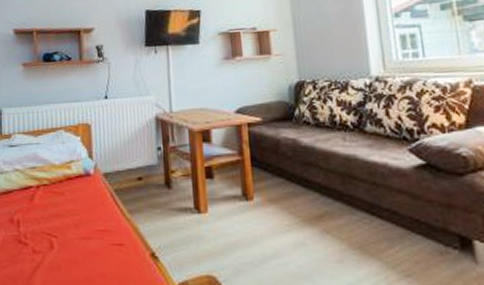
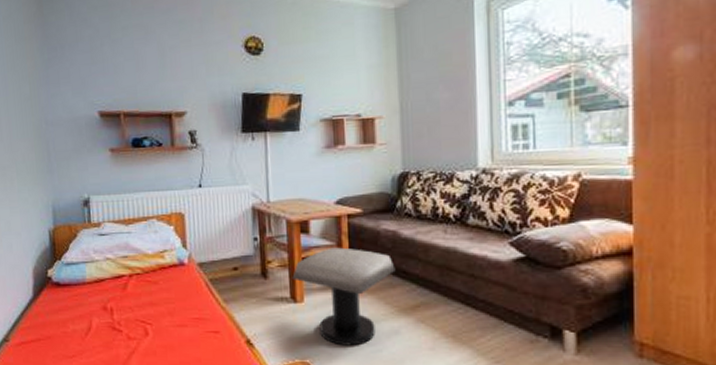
stool: none [195,156,298,259] -> present [292,247,396,346]

